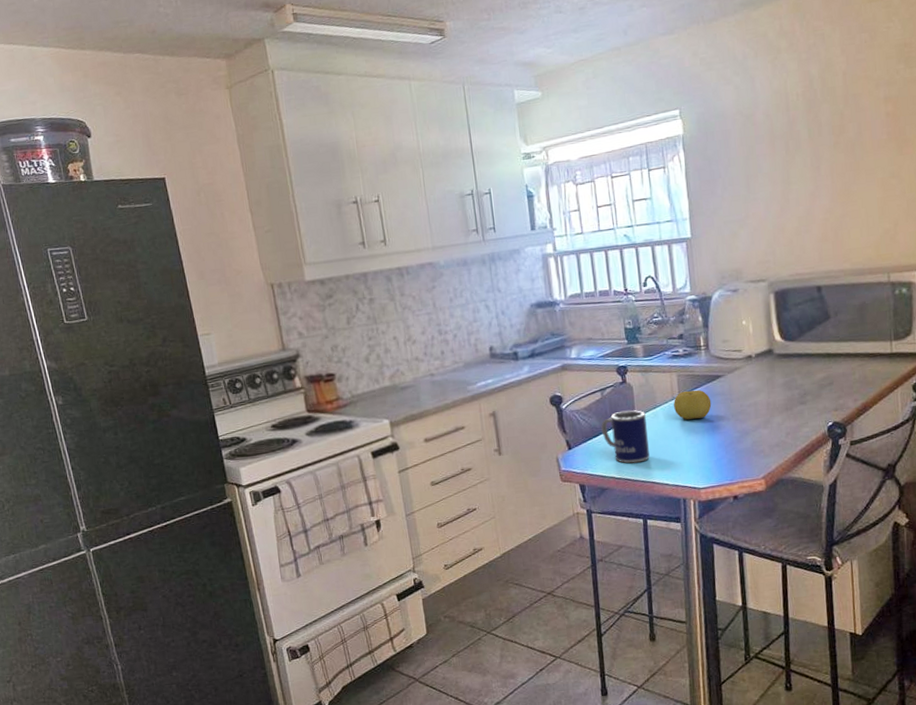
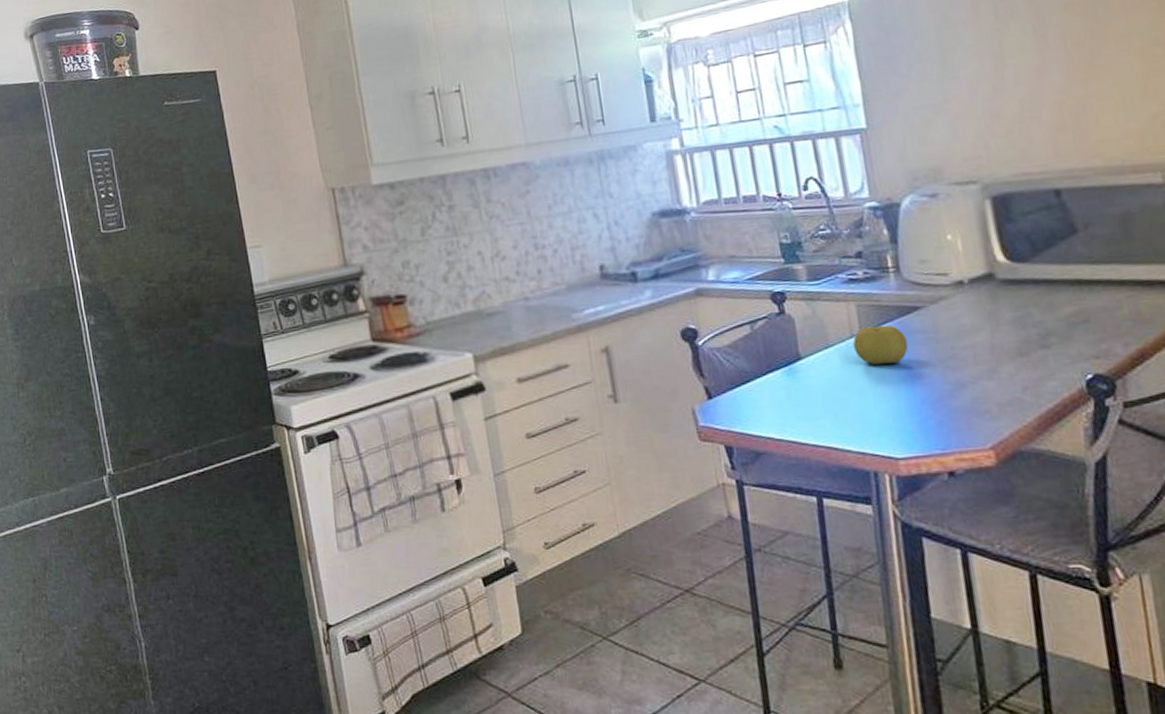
mug: present [601,410,650,464] -> none [752,350,822,421]

